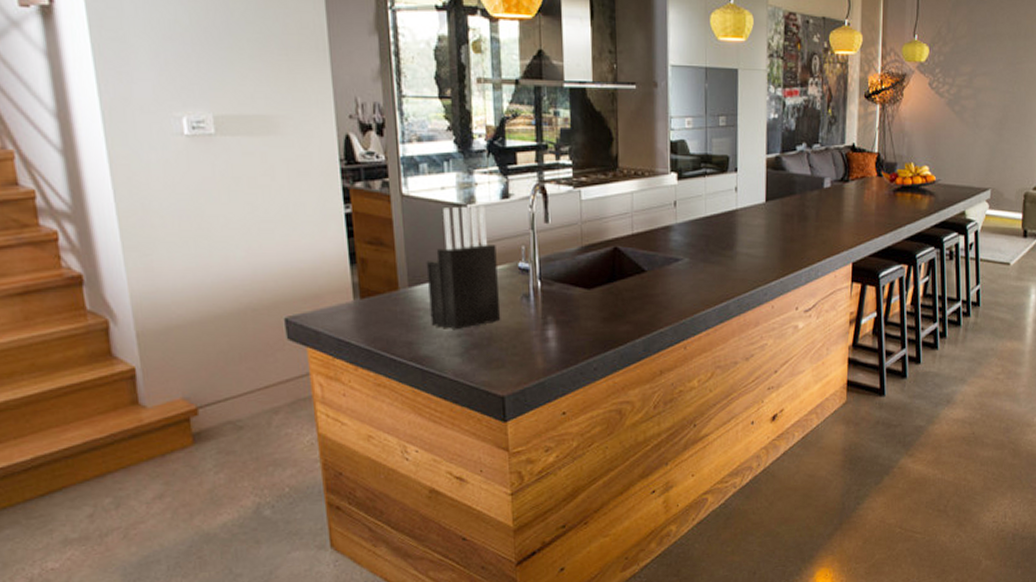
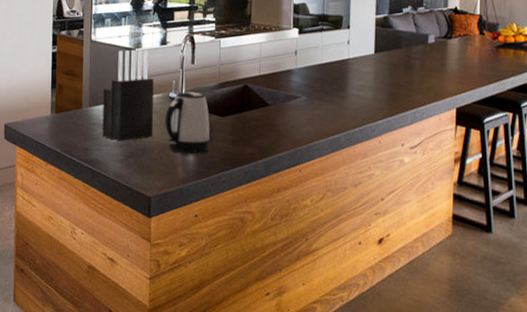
kettle: none [515,259,576,339] -> present [165,91,210,155]

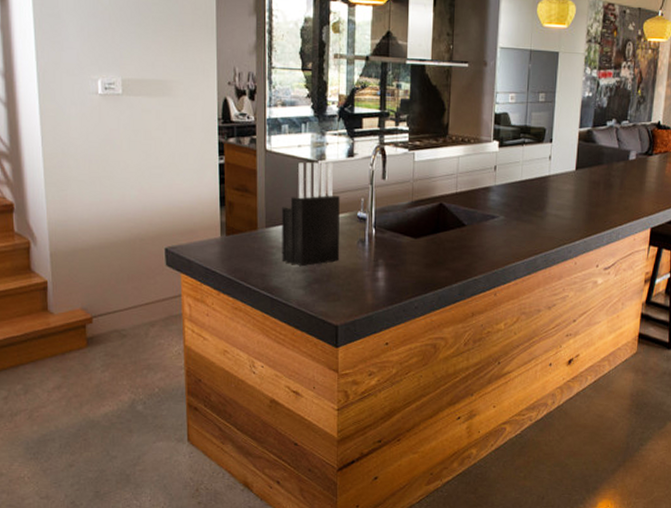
kettle: present [165,91,210,155] -> none [353,210,402,279]

